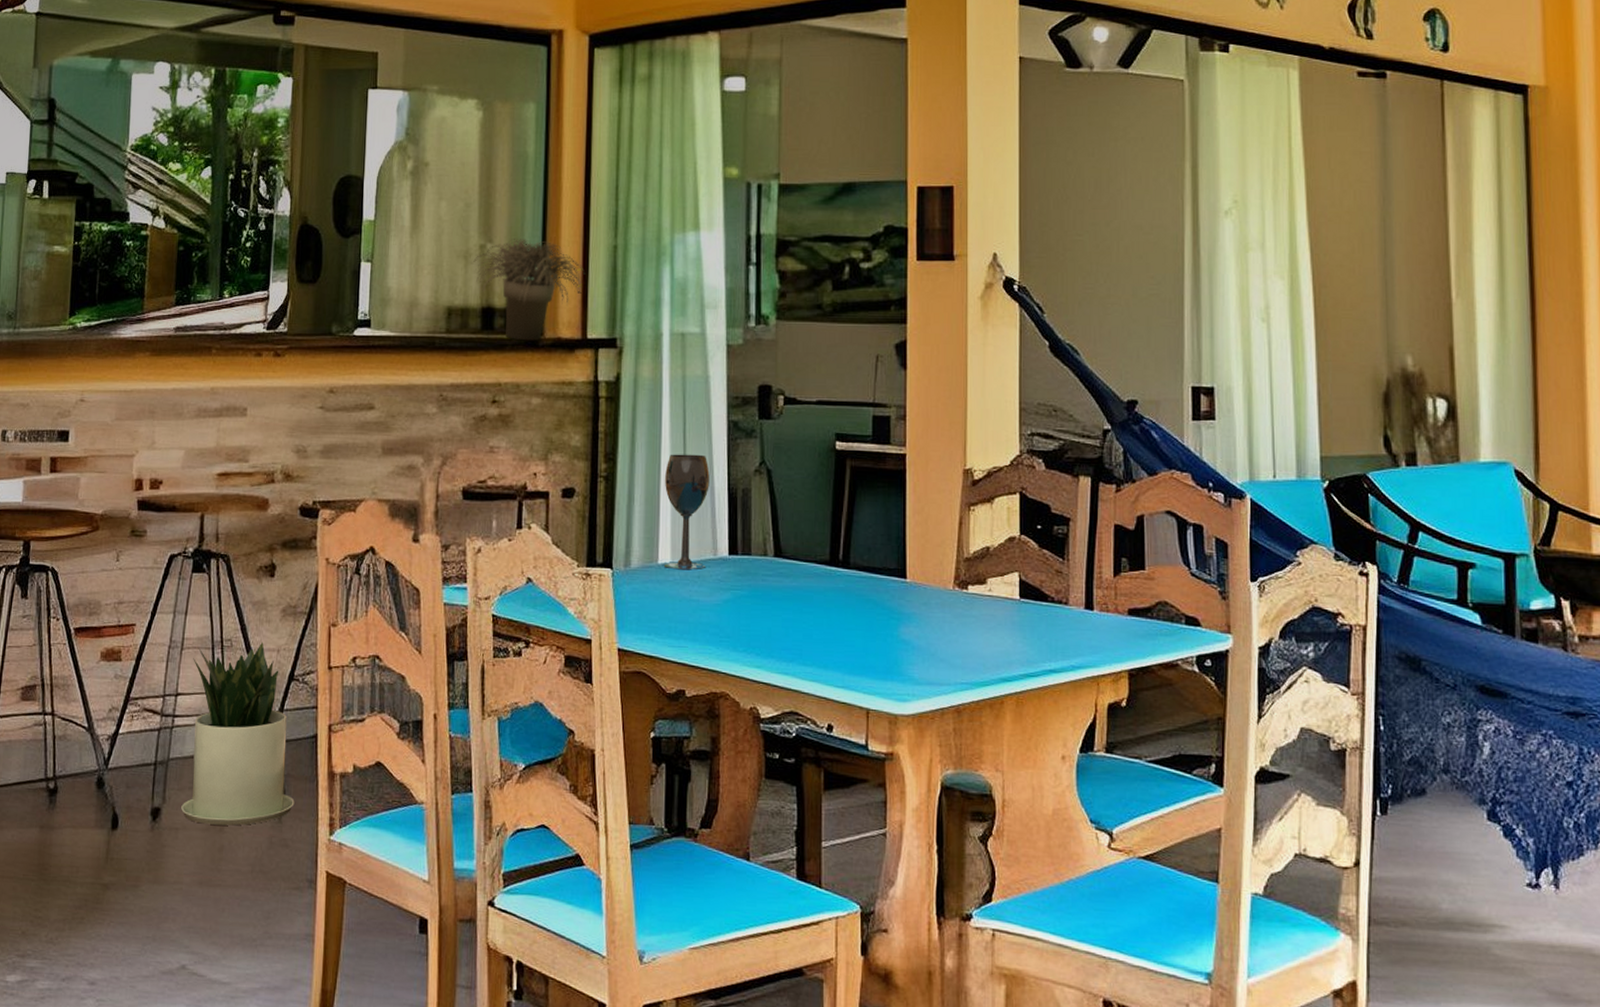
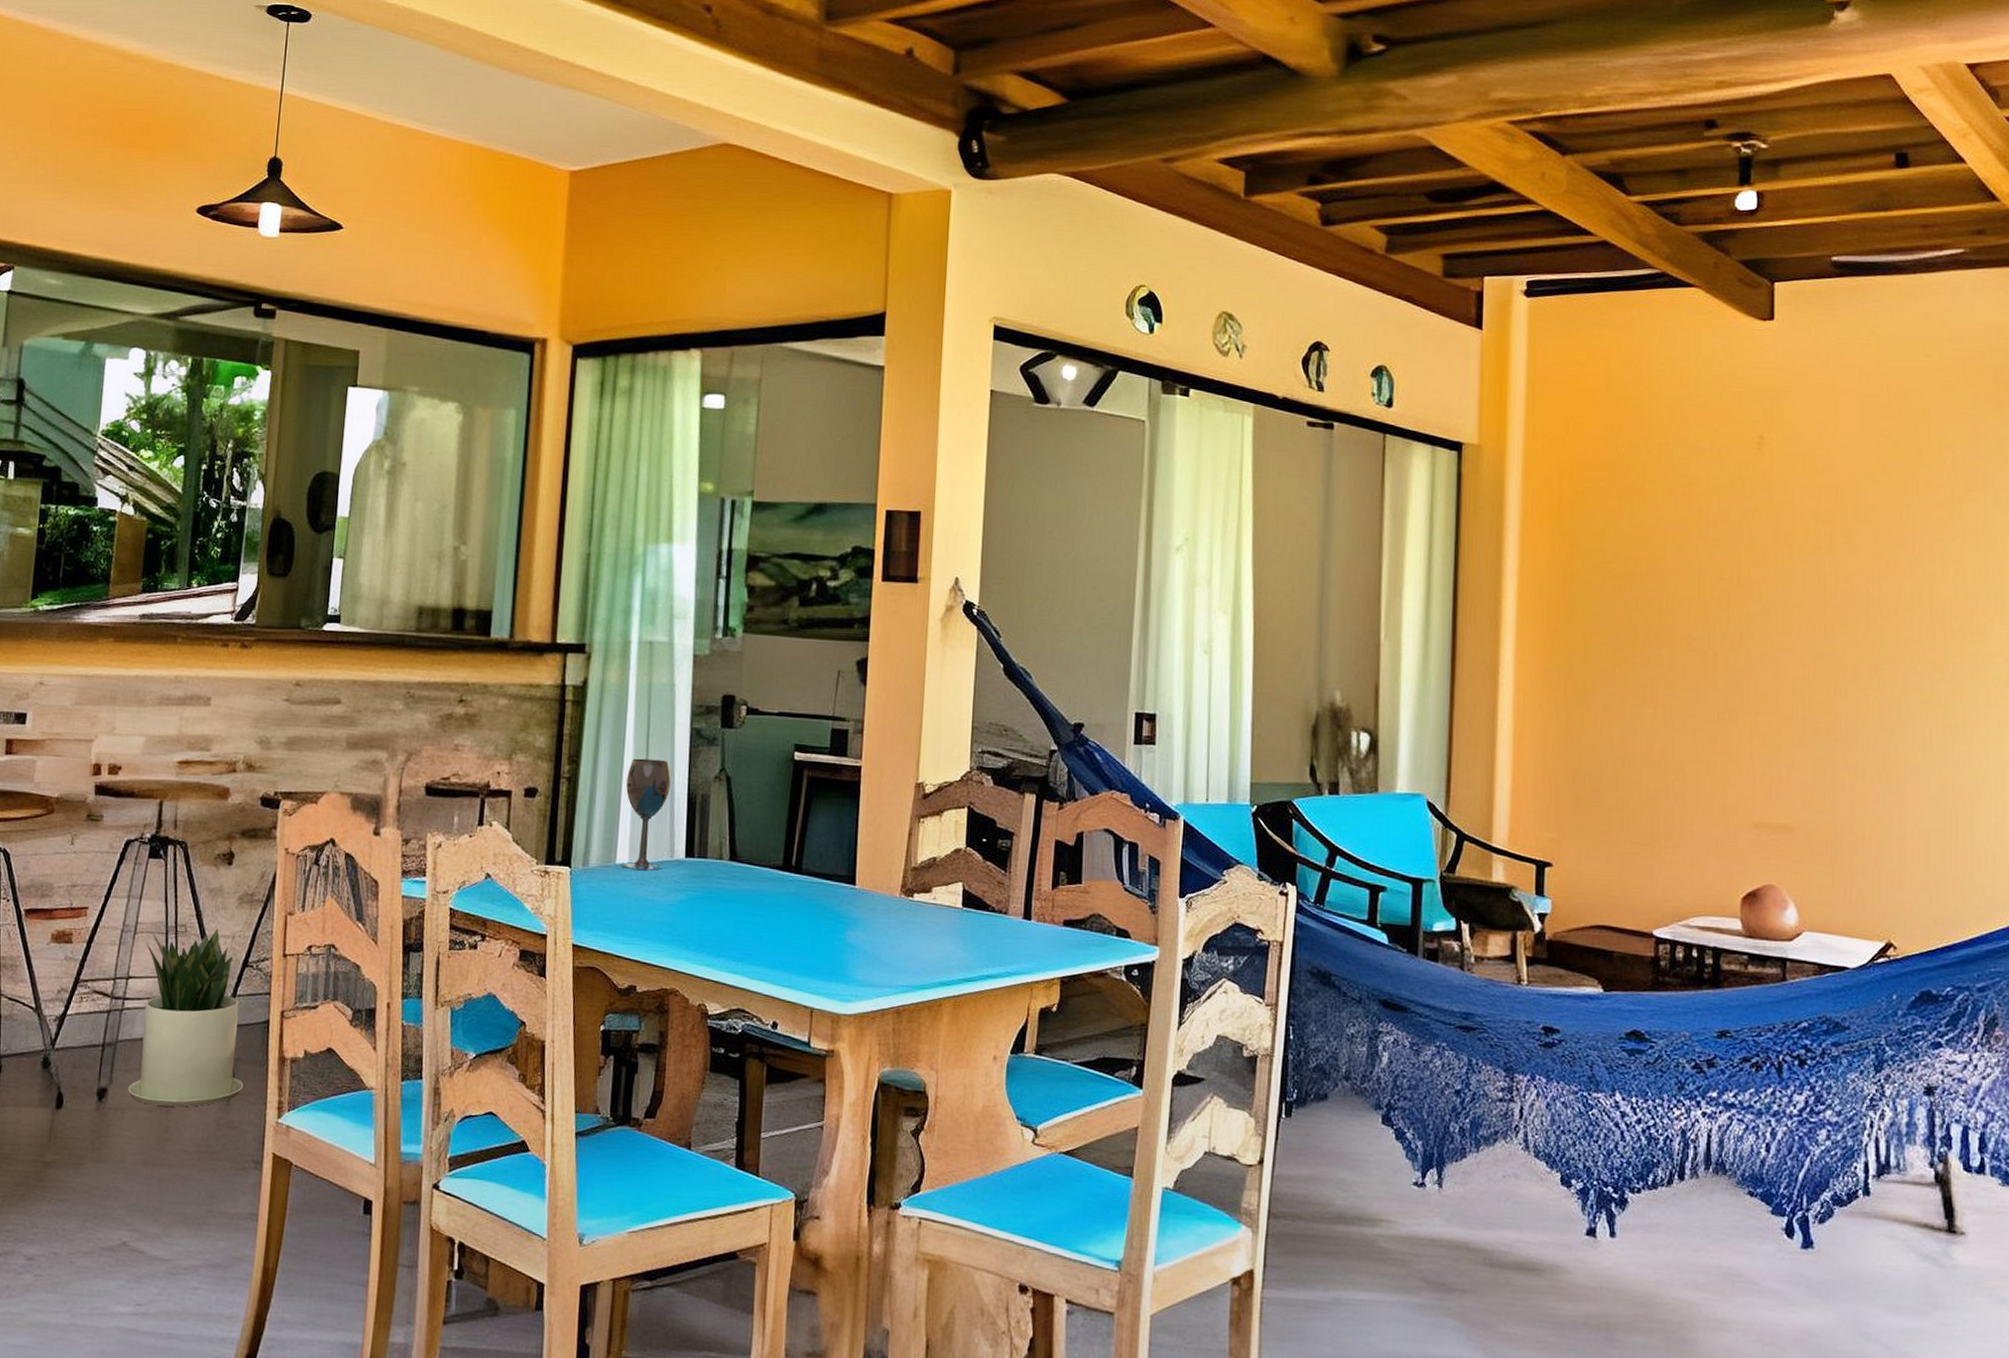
potted plant: present [473,238,586,341] -> none [446,541,558,643]

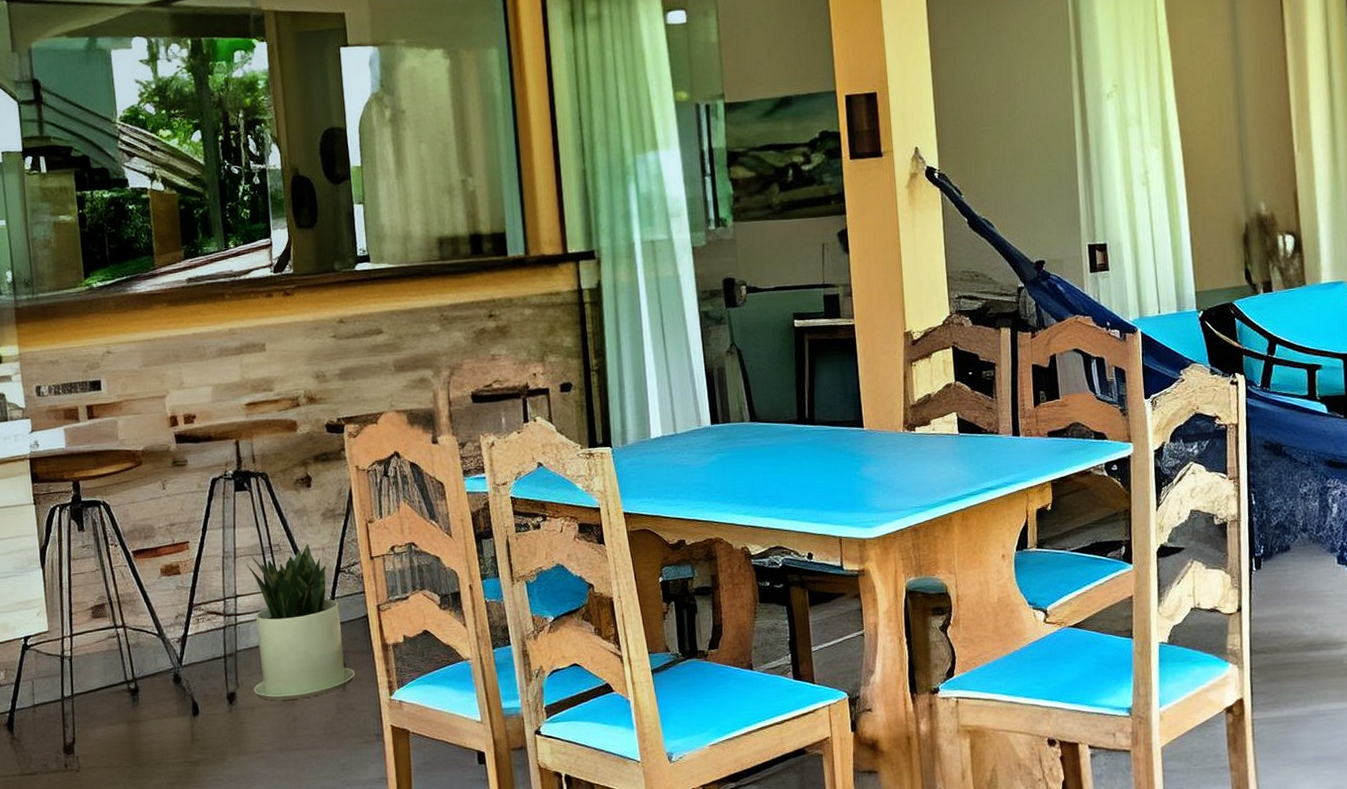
wine glass: present [621,758,671,871] -> none [649,343,692,442]

